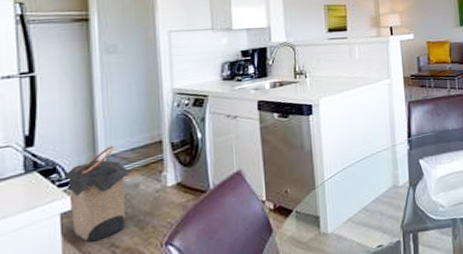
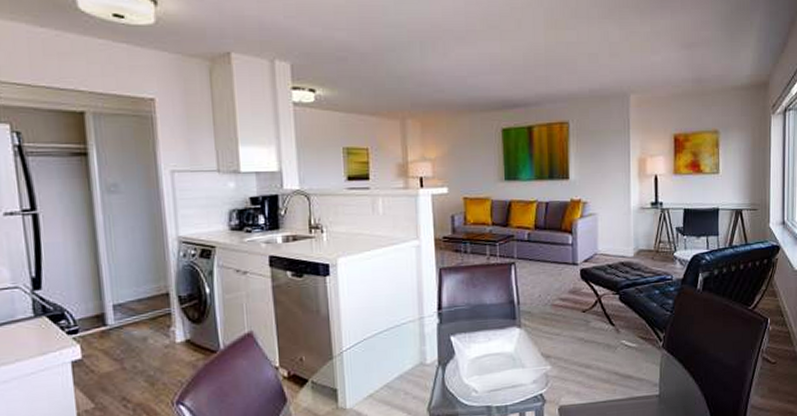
laundry hamper: present [63,145,129,242] -> none [72,293,136,394]

